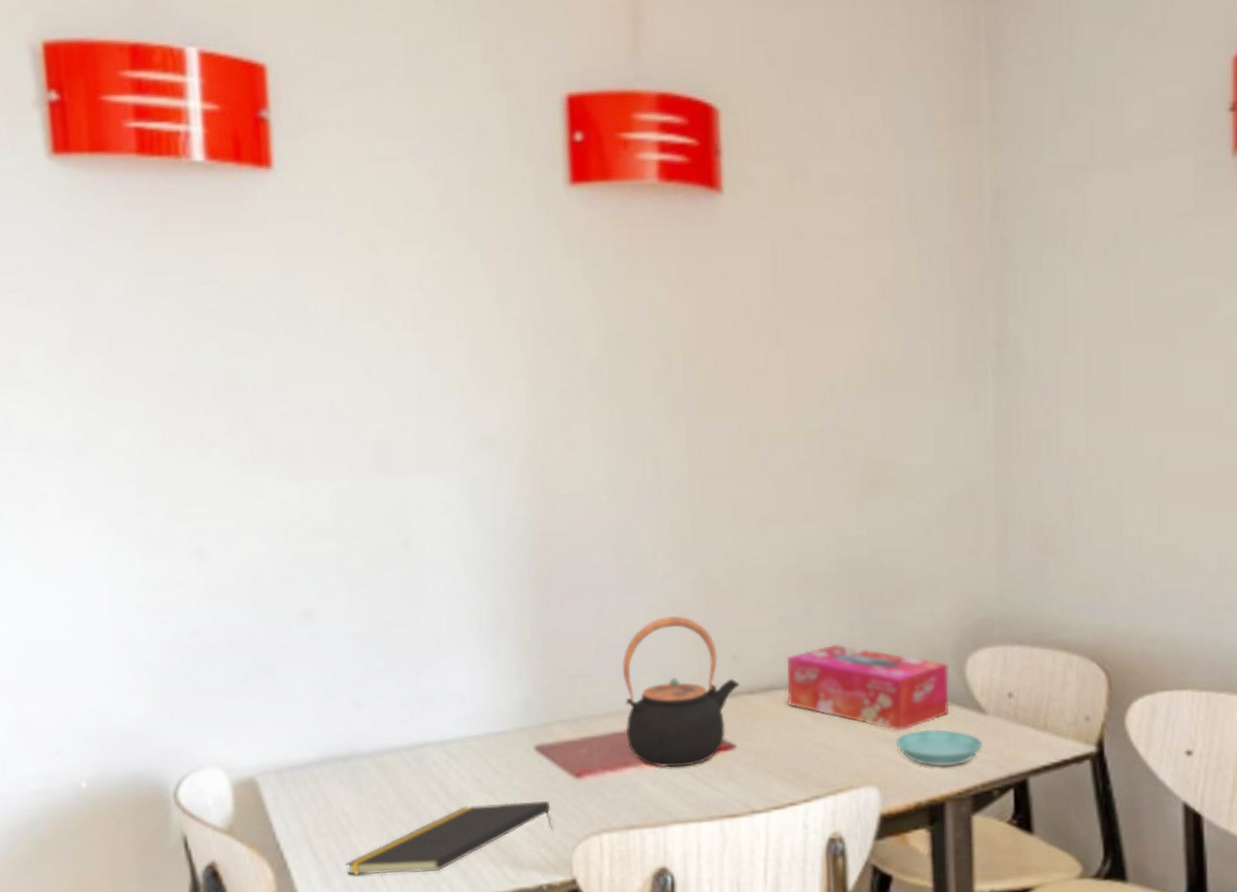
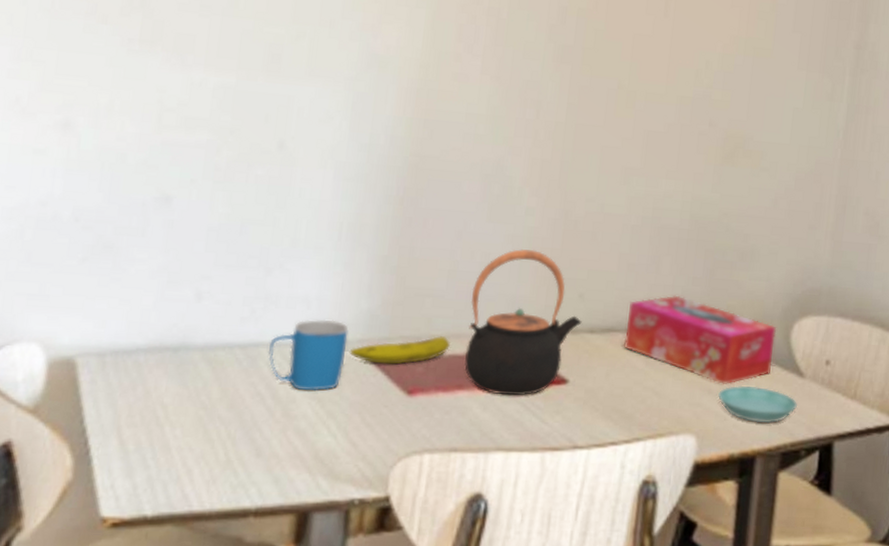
notepad: present [345,801,554,875] -> none [152,411,378,475]
mug: none [432,712,509,785] -> present [268,319,349,392]
fruit: none [511,715,609,751] -> present [349,336,450,365]

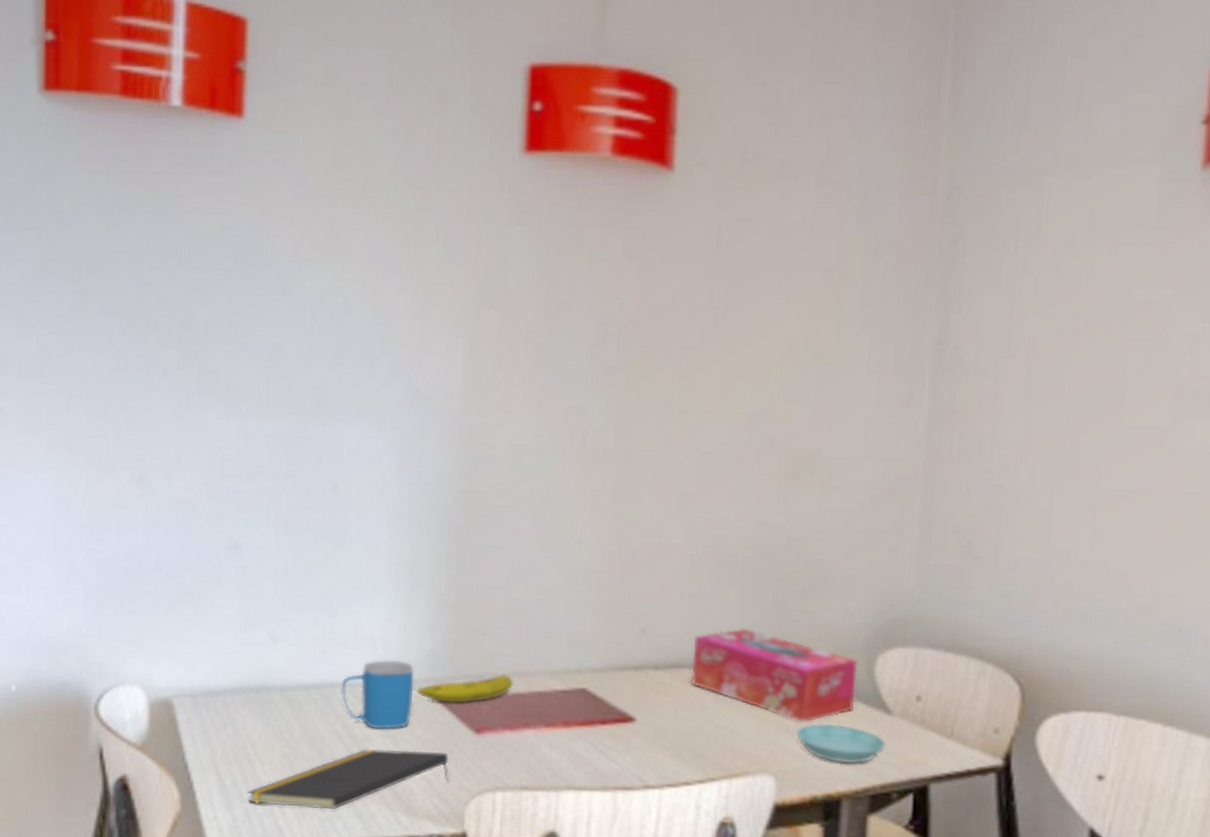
notepad: none [152,411,378,475] -> present [247,749,449,809]
teapot: present [464,249,582,396] -> none [528,583,645,734]

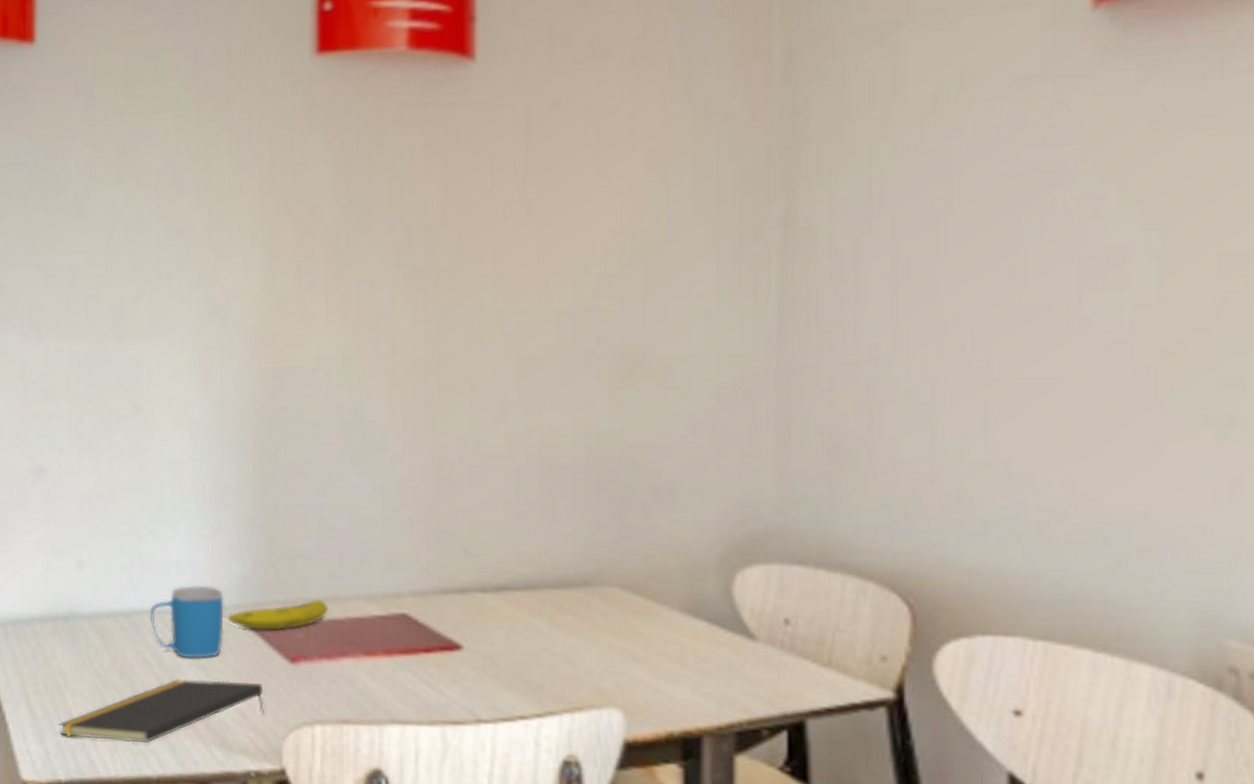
tissue box: present [691,628,859,723] -> none [523,545,713,651]
saucer: present [795,723,886,764] -> none [644,650,751,697]

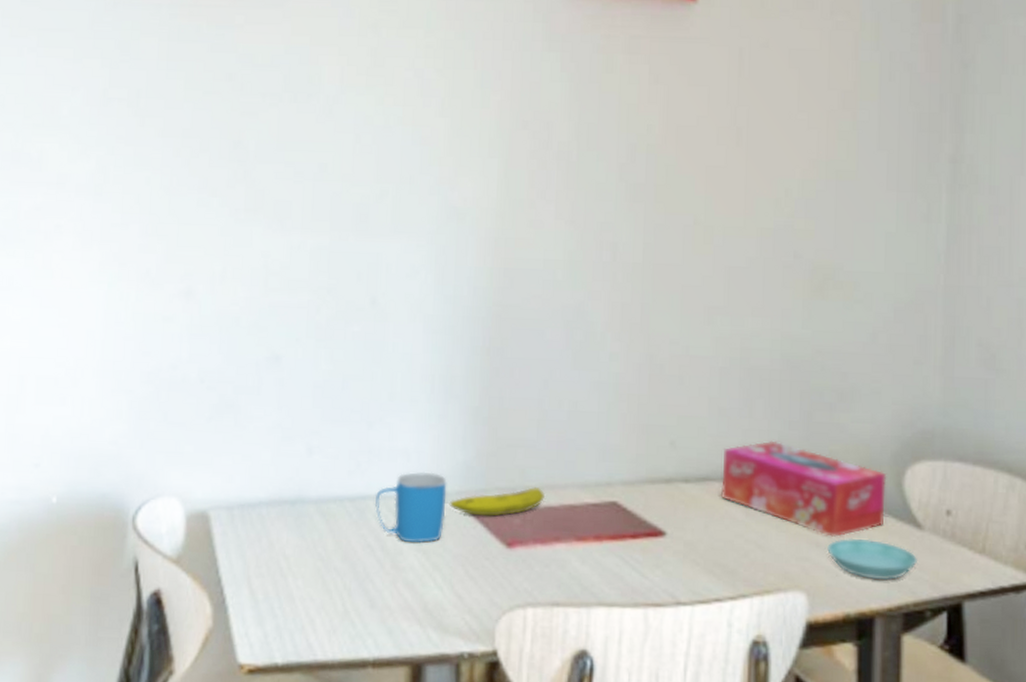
notepad: present [59,679,265,743] -> none [279,563,481,626]
tissue box: none [523,545,713,651] -> present [721,440,887,538]
saucer: none [644,650,751,697] -> present [826,538,917,581]

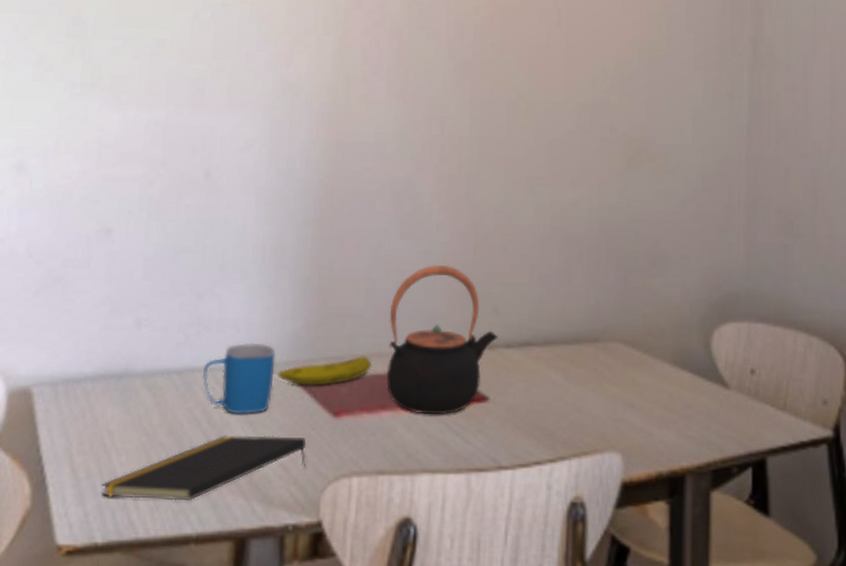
notepad: none [279,563,481,626] -> present [101,435,307,501]
teapot: none [560,396,675,549] -> present [386,264,498,415]
tissue box: present [721,440,887,538] -> none [542,305,696,399]
saucer: present [826,538,917,581] -> none [640,398,724,439]

